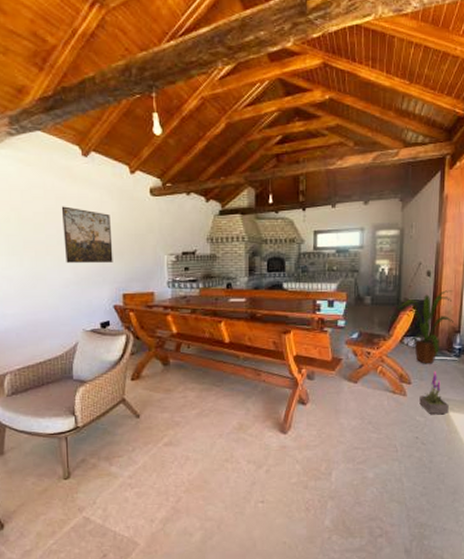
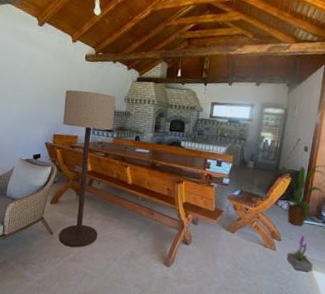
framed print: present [61,206,113,263] -> none [14,62,53,109]
floor lamp: none [130,235,197,429] -> present [58,90,116,248]

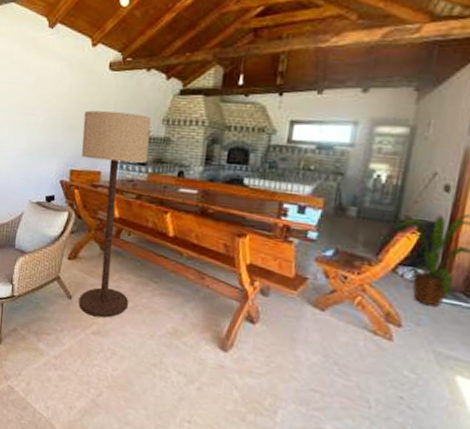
potted plant: present [287,232,313,272] -> none [410,316,457,377]

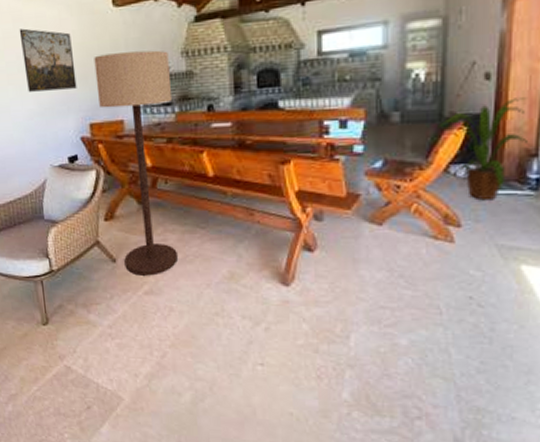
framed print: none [22,77,68,137] -> present [19,28,77,92]

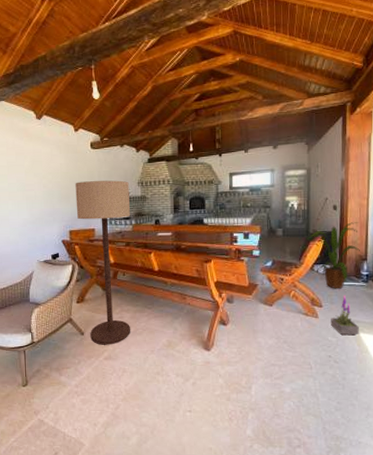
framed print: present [19,28,77,92] -> none [20,160,61,206]
potted plant: none [474,209,520,269] -> present [331,295,359,336]

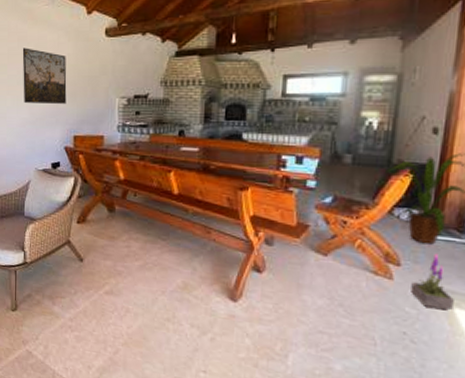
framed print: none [20,160,61,206] -> present [22,48,67,104]
floor lamp: present [75,180,131,345] -> none [83,77,149,278]

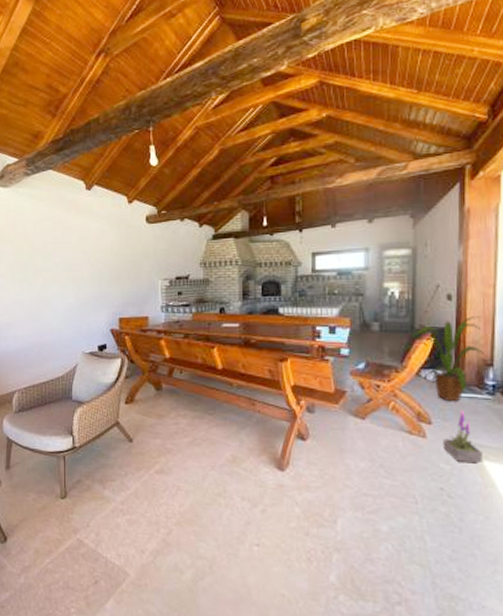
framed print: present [22,48,67,104] -> none [67,236,111,288]

